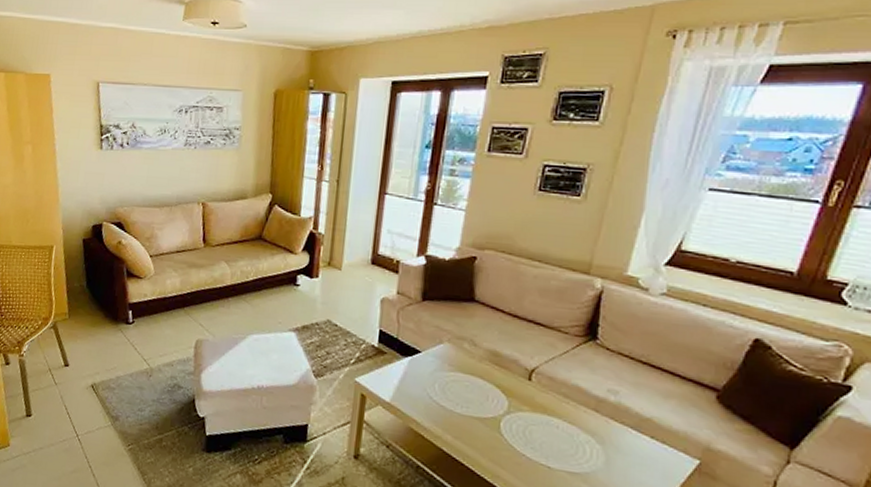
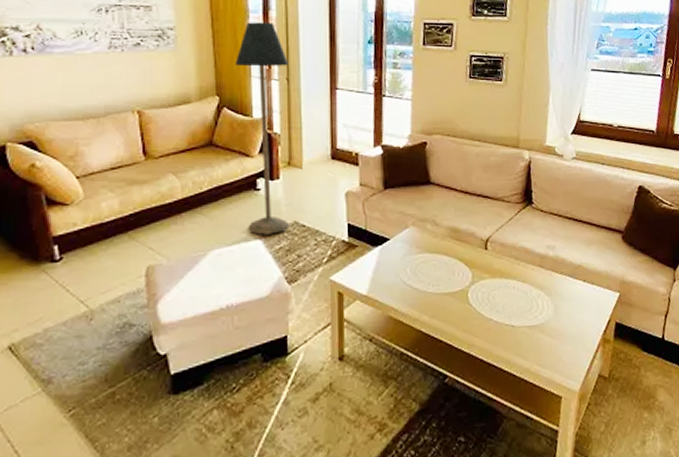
floor lamp: none [285,123,341,329] -> present [235,22,289,235]

